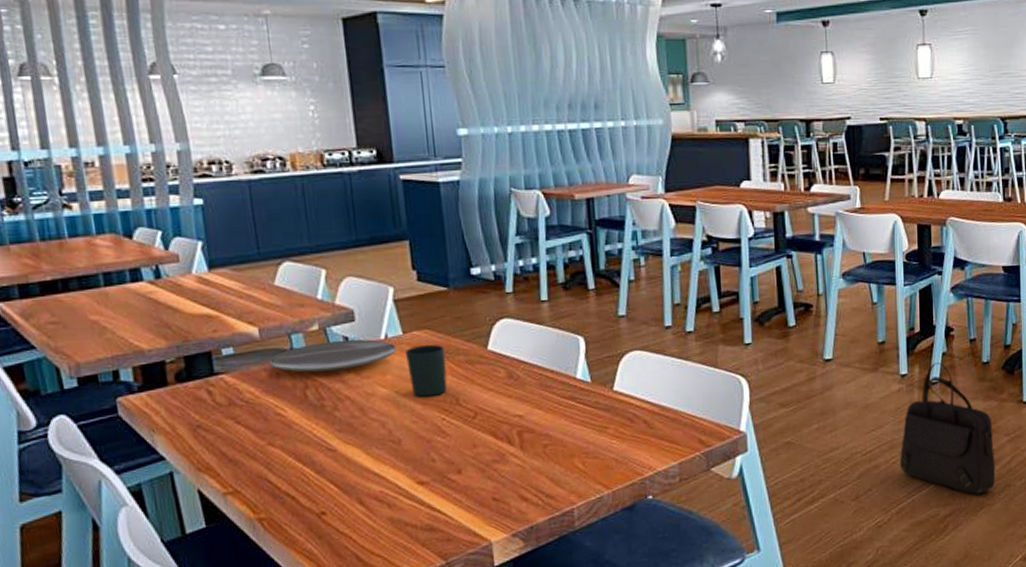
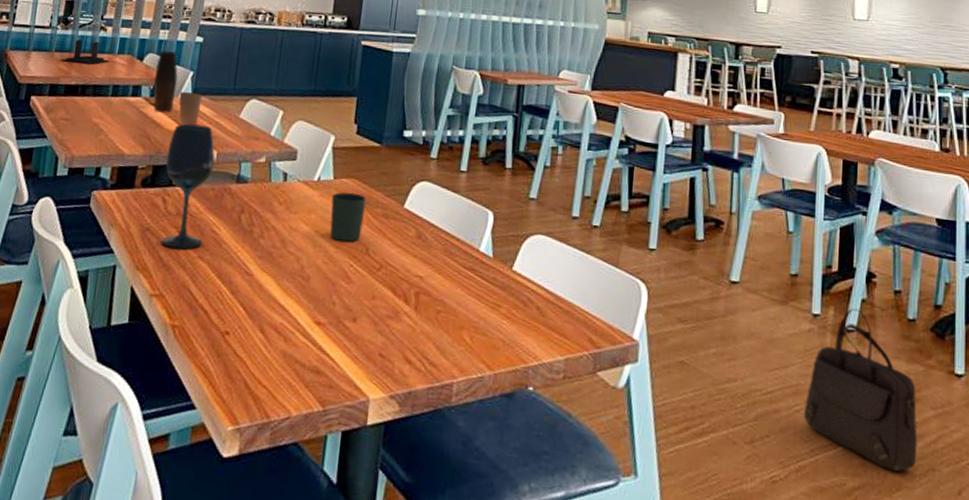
napkin holder: none [21,223,89,255] -> present [60,39,110,65]
vase: none [151,221,189,297] -> present [152,50,179,114]
cup: none [192,265,225,306] -> present [179,92,203,126]
wineglass: none [196,301,269,441] -> present [161,123,215,249]
plate: present [269,339,397,373] -> none [218,174,325,203]

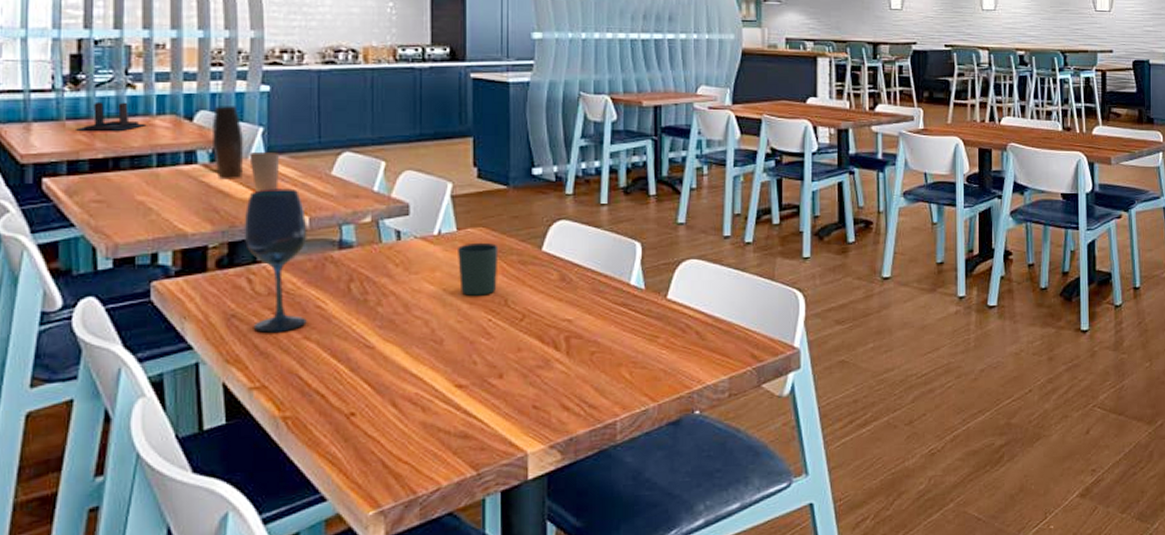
handbag: present [803,308,918,472] -> none [955,286,1053,425]

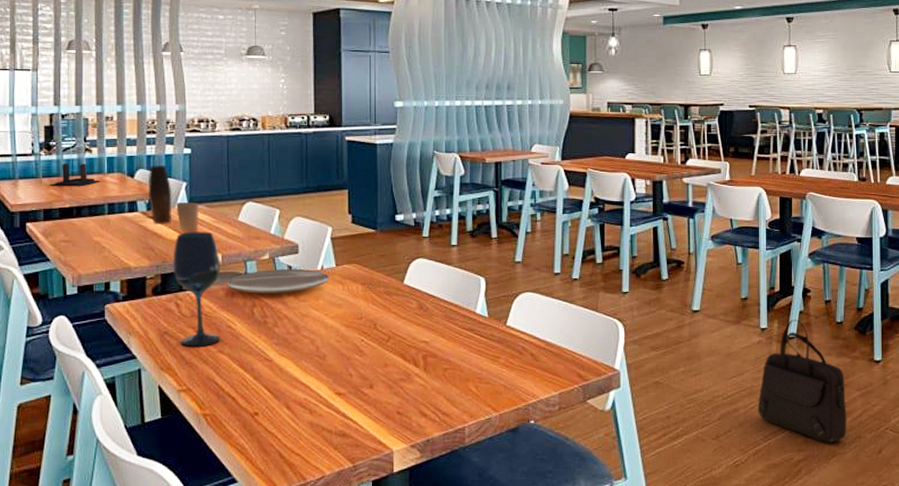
plate: none [315,233,449,266] -> present [227,268,329,295]
mug: present [458,242,499,296] -> none [337,276,369,320]
handbag: none [955,286,1053,425] -> present [757,319,847,443]

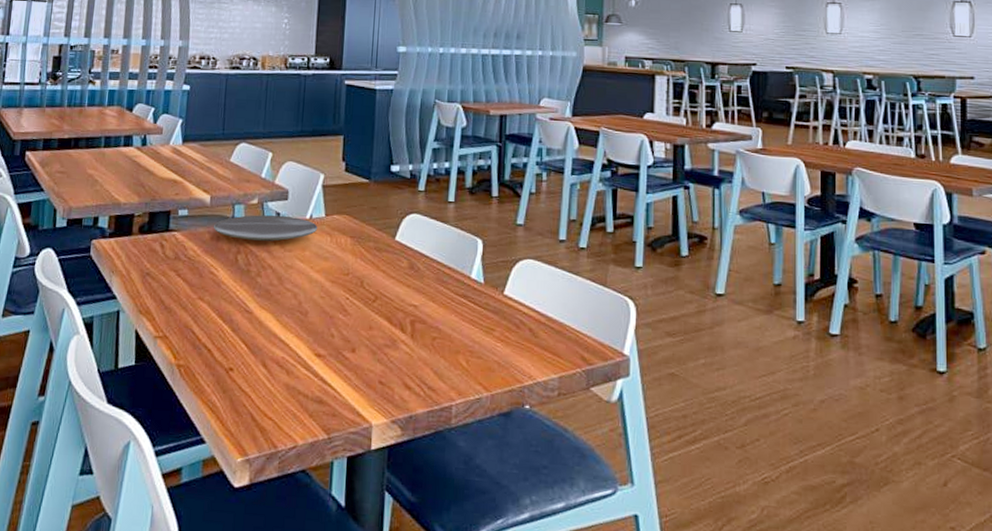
napkin holder: present [50,163,101,187] -> none [52,93,100,118]
vase: present [148,165,172,226] -> none [144,100,168,162]
wineglass: present [173,231,221,347] -> none [161,170,209,292]
cup: present [176,201,199,234] -> none [170,139,193,172]
handbag: present [757,319,847,443] -> none [791,314,903,467]

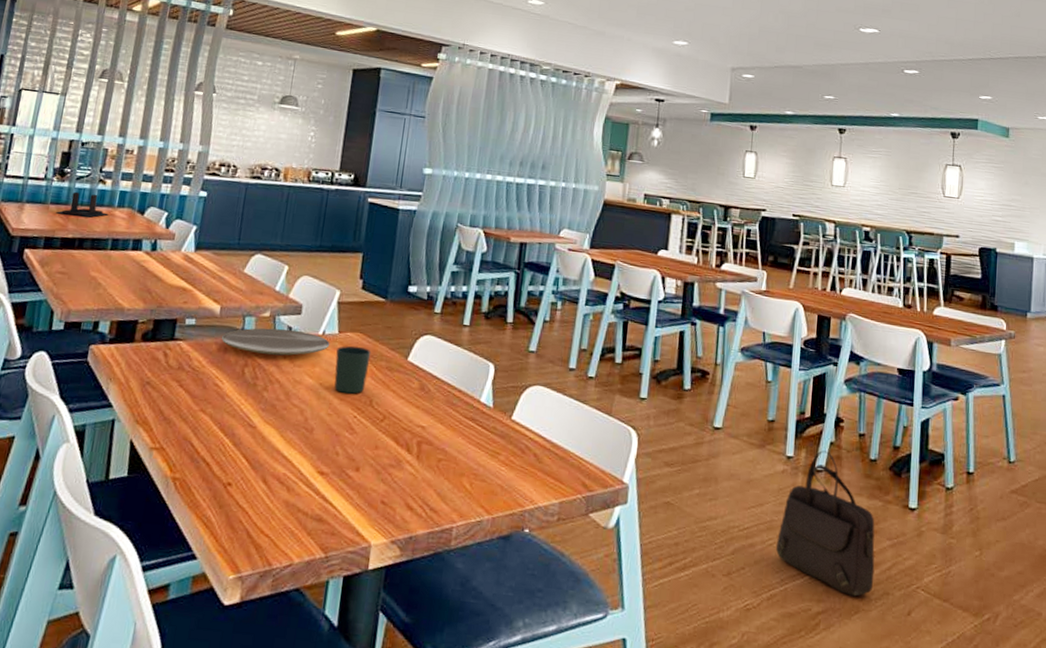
napkin holder: none [52,93,100,118] -> present [56,191,109,218]
mug: none [324,228,359,276] -> present [334,345,371,394]
handbag: none [791,314,903,467] -> present [775,450,875,597]

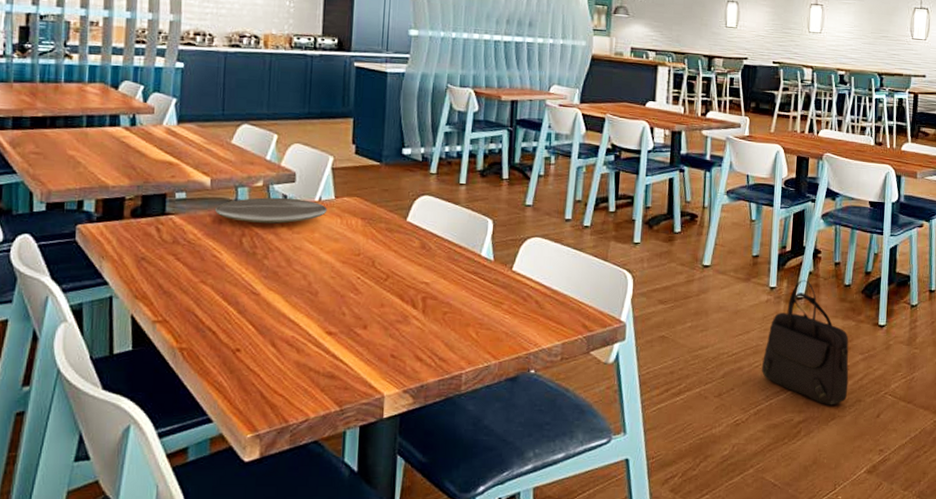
napkin holder: present [56,191,109,218] -> none [21,68,80,95]
mug: present [334,345,371,394] -> none [334,210,370,256]

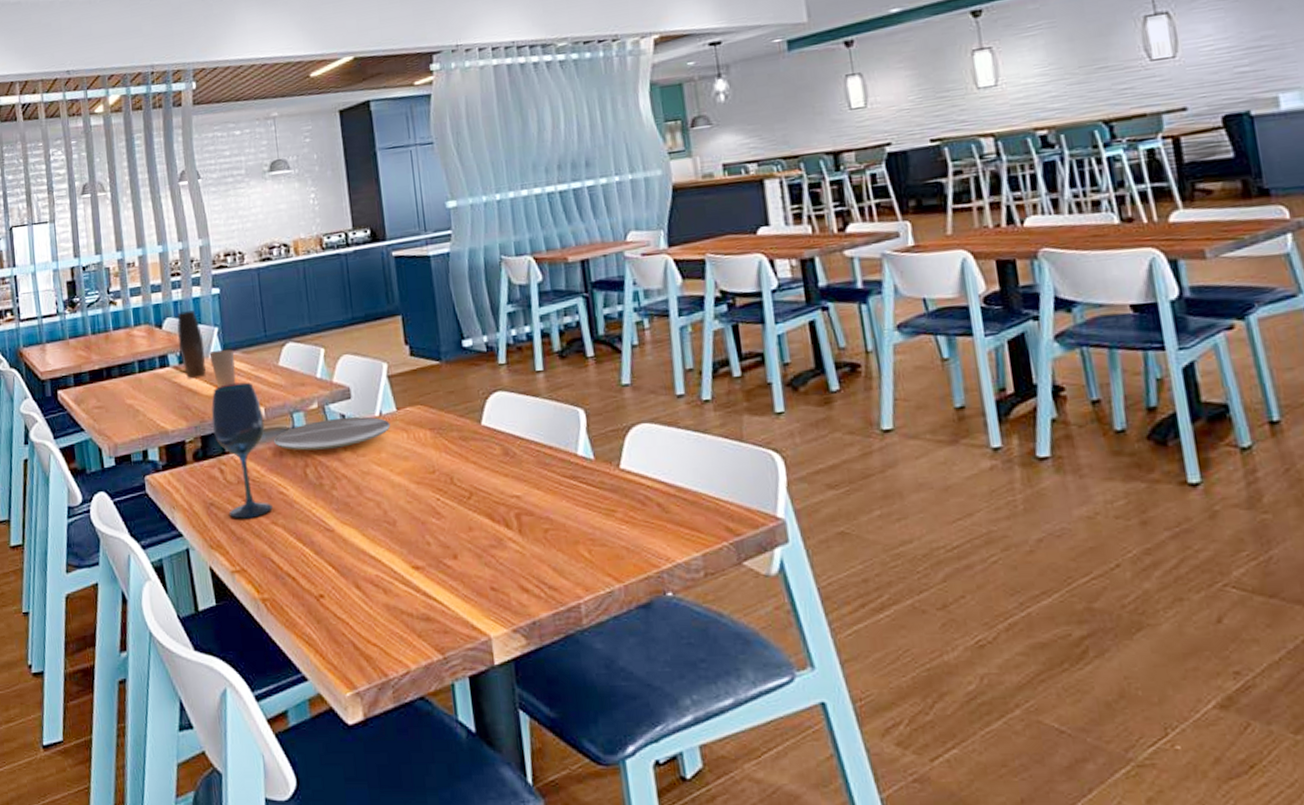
vase: none [132,77,160,143] -> present [177,310,206,380]
wineglass: none [155,151,209,276] -> present [211,382,273,519]
cup: none [163,119,189,154] -> present [209,349,236,388]
handbag: present [761,280,849,405] -> none [1002,431,1157,610]

